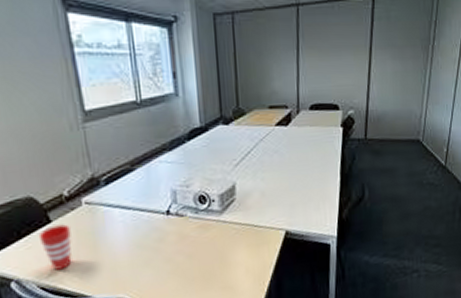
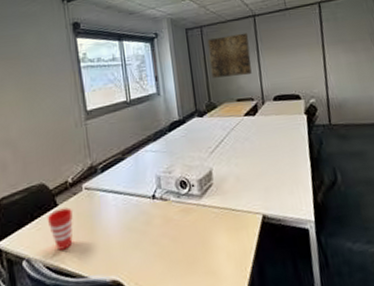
wall art: none [239,25,289,79] -> present [207,32,252,78]

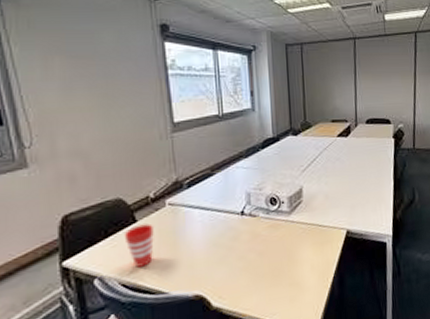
wall art: present [207,32,252,78] -> none [307,54,348,97]

